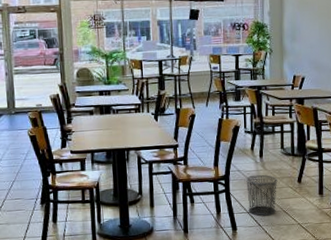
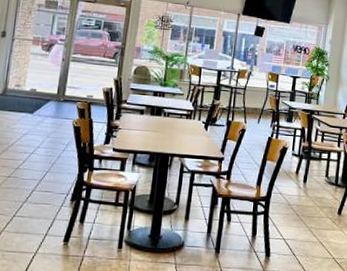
waste bin: present [246,174,278,216] -> none [284,200,318,246]

